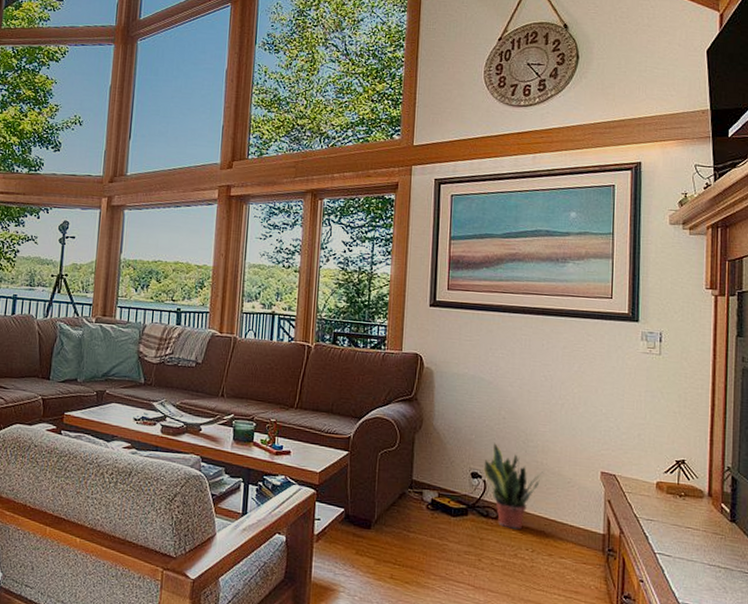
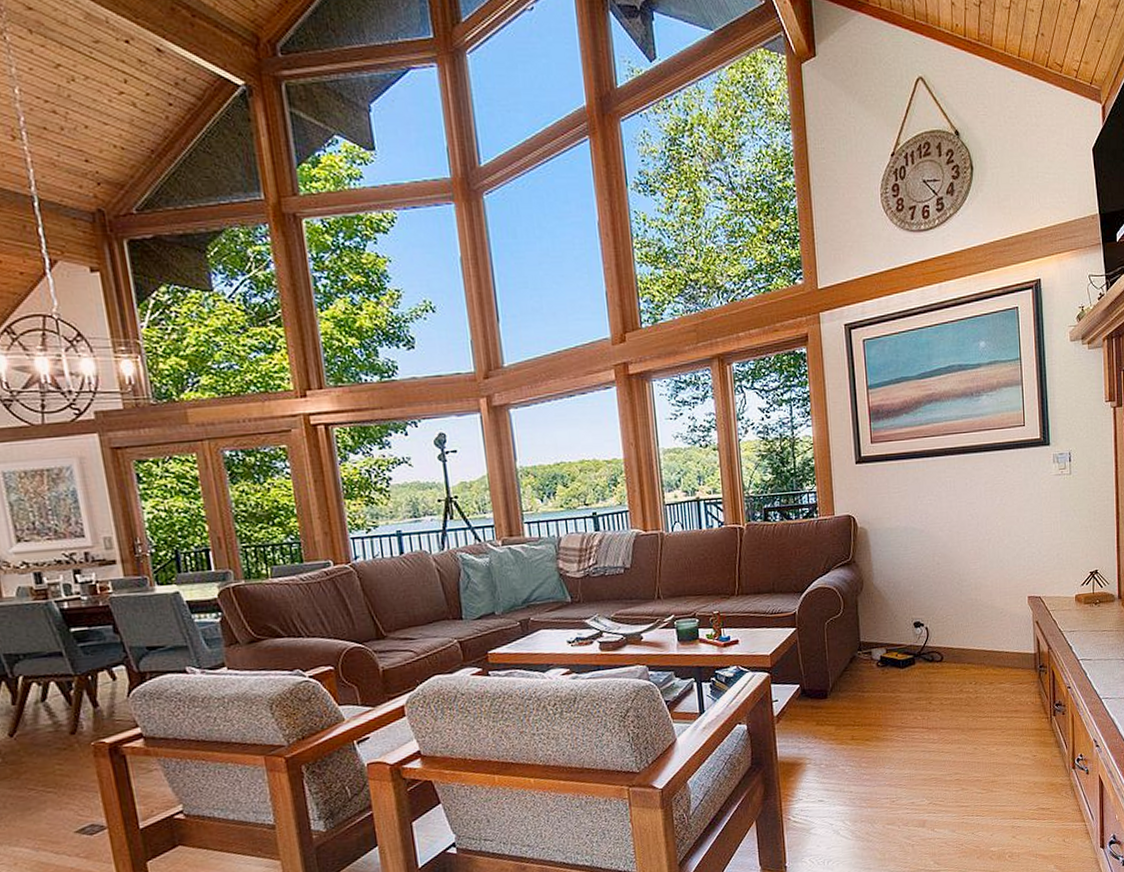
potted plant: present [483,443,544,530] -> none [924,590,979,668]

